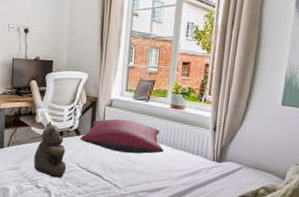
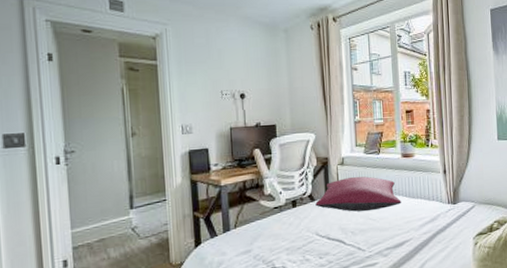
teddy bear: present [34,123,67,178] -> none [267,193,305,254]

